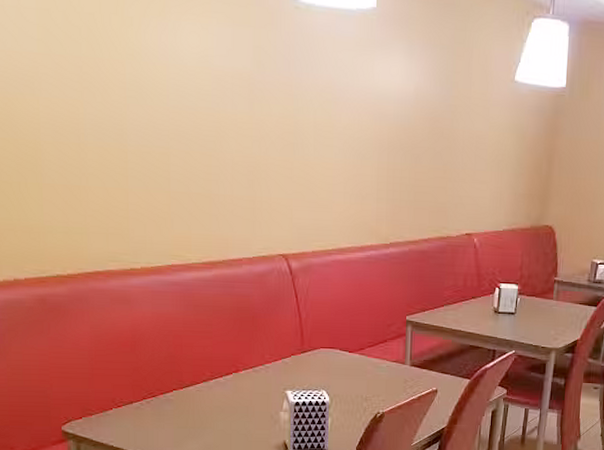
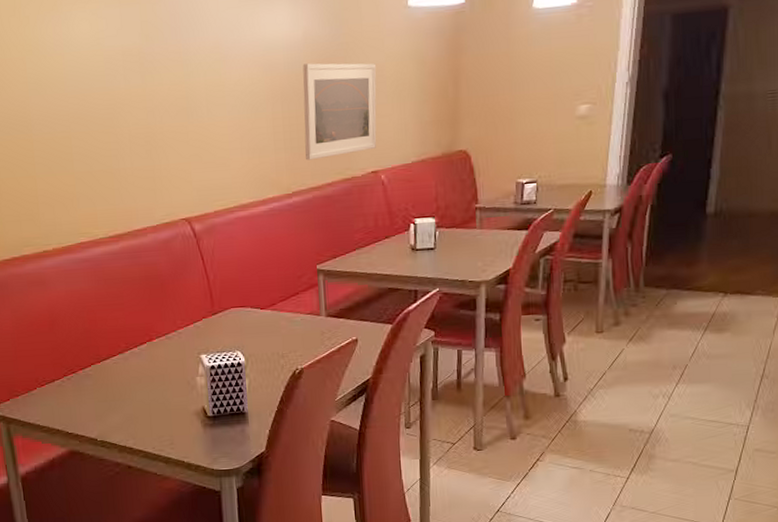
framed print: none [406,119,480,215] -> present [303,63,377,161]

